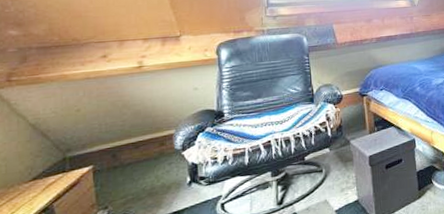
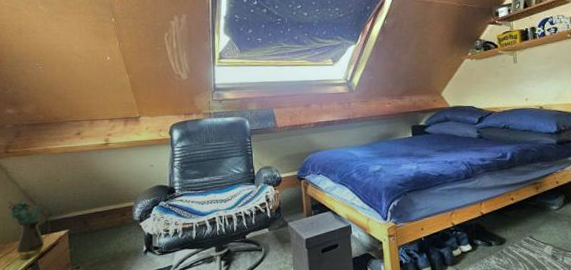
vase: none [12,135,62,205] -> present [8,200,45,259]

